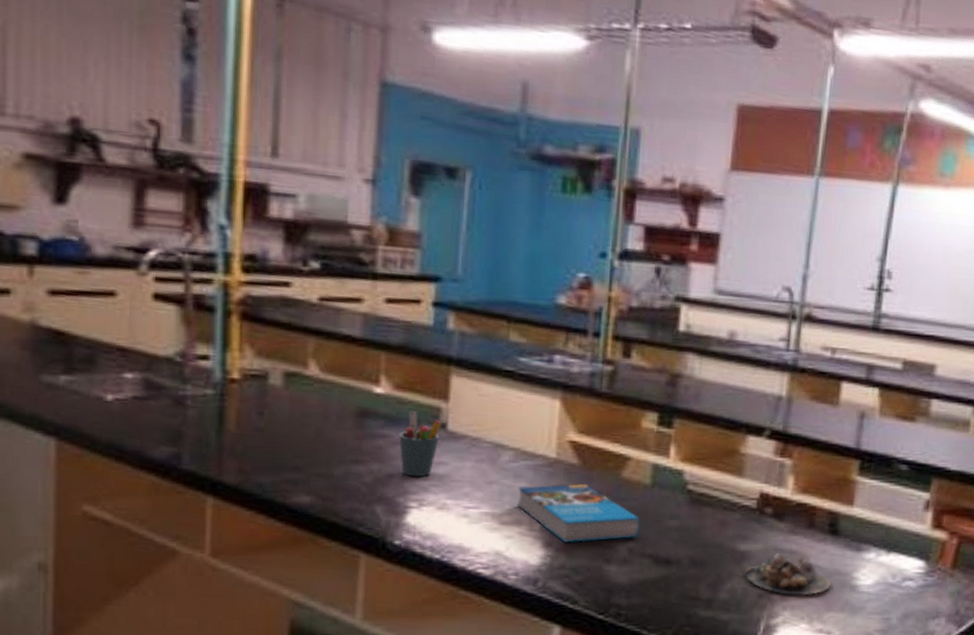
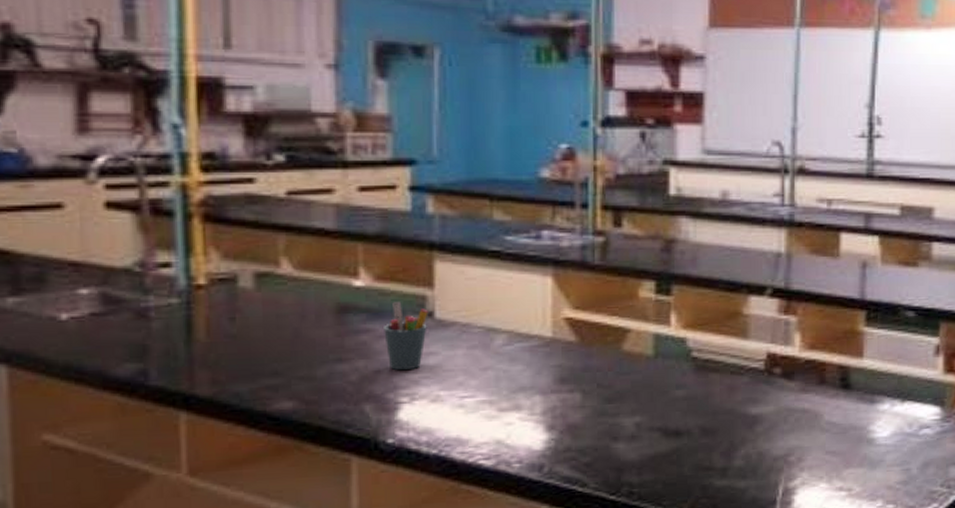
book: present [517,483,641,543] -> none [515,360,647,424]
mortar and pestle: present [745,553,831,596] -> none [759,413,848,456]

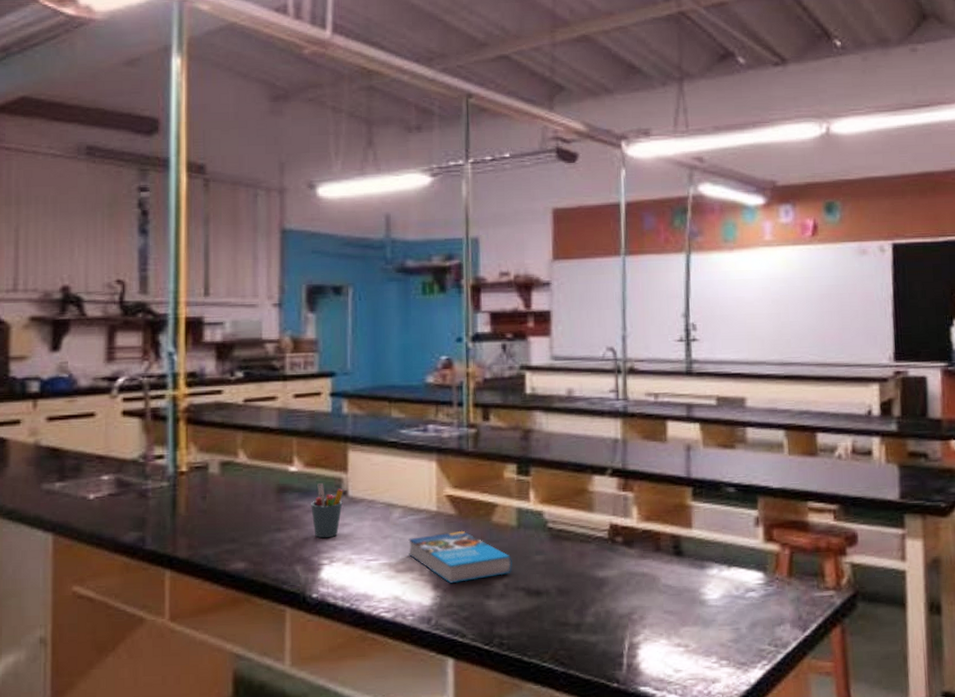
book: none [515,360,647,424] -> present [408,530,512,584]

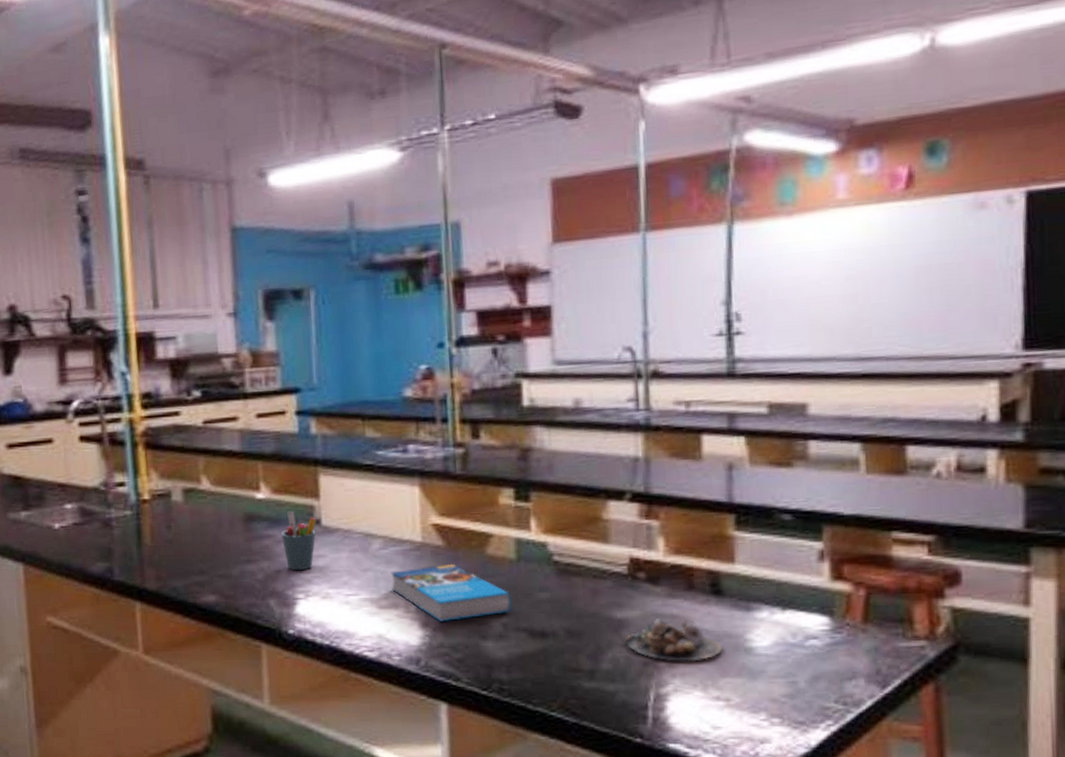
mortar and pestle: none [606,577,683,614] -> present [625,619,722,662]

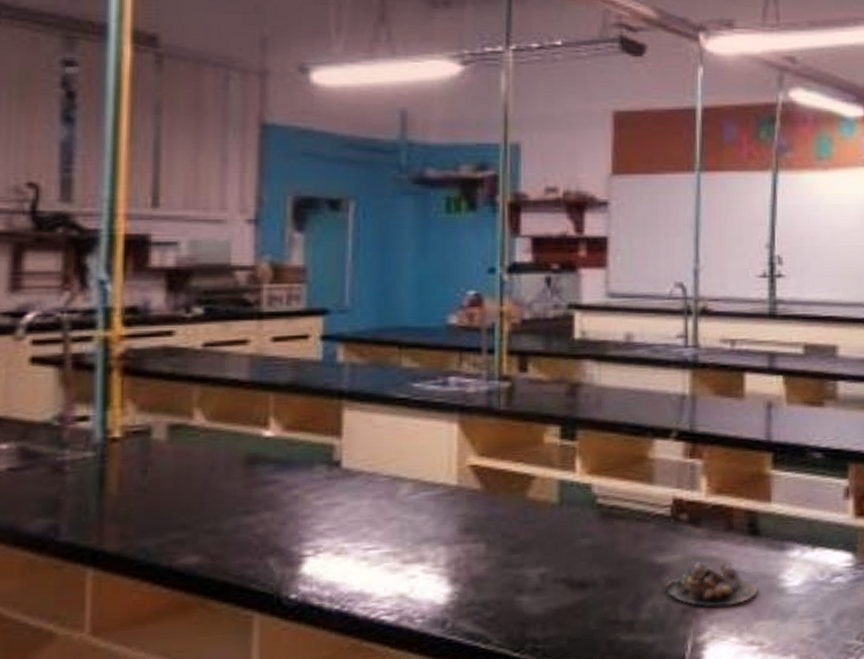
pen holder: present [281,510,316,571] -> none [291,450,336,523]
book: present [391,563,512,622] -> none [419,509,551,577]

